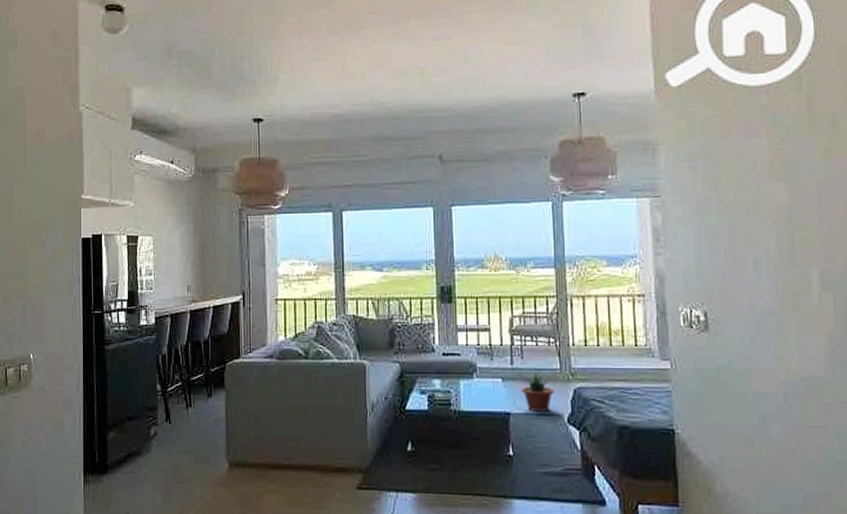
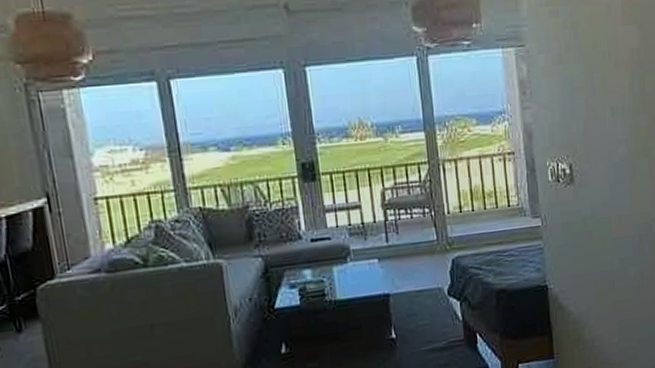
potted plant: present [514,373,555,411] -> none [391,246,433,289]

